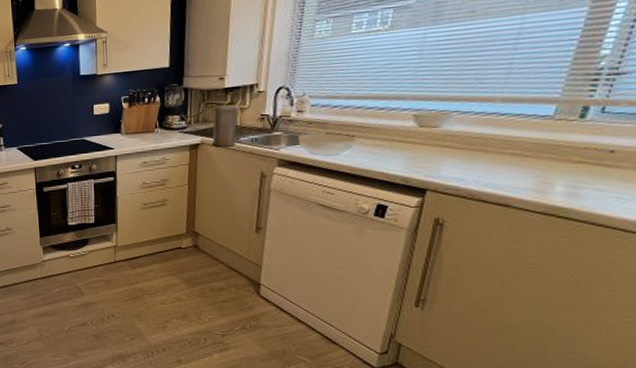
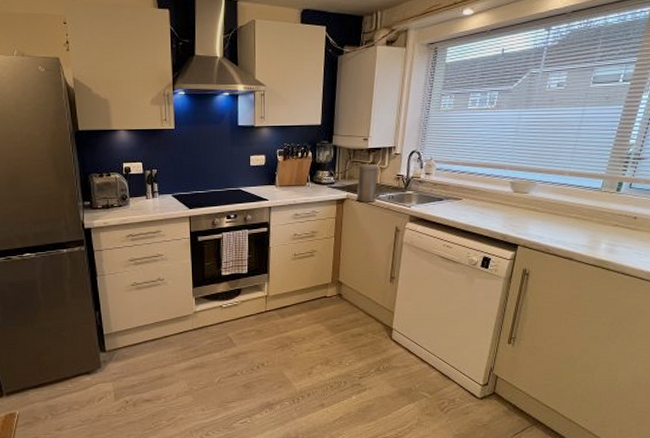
bowl: present [298,133,358,157] -> none [426,194,471,215]

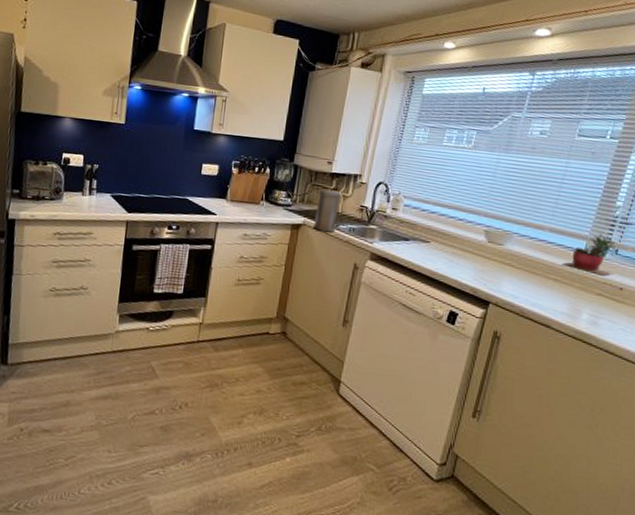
succulent plant: none [581,171,633,209] -> present [562,233,619,276]

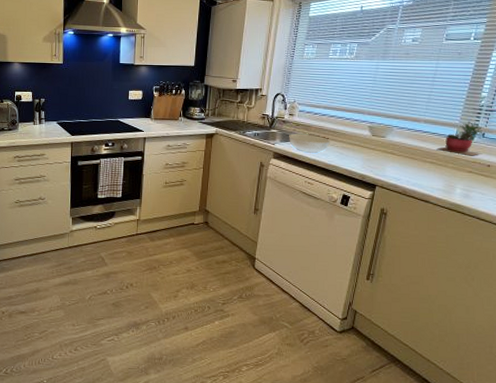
canister: present [313,189,341,233] -> none [224,103,245,138]
bowl: none [390,232,440,259] -> present [289,134,331,154]

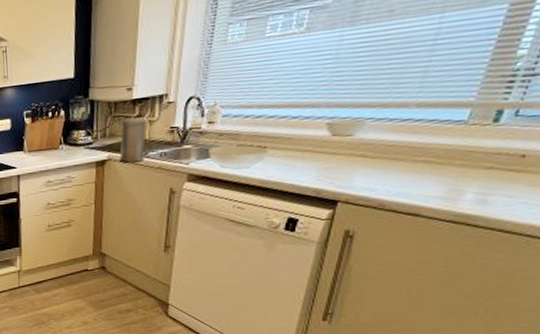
canister: none [224,103,245,138] -> present [119,118,147,163]
succulent plant: present [436,121,486,156] -> none [435,95,521,146]

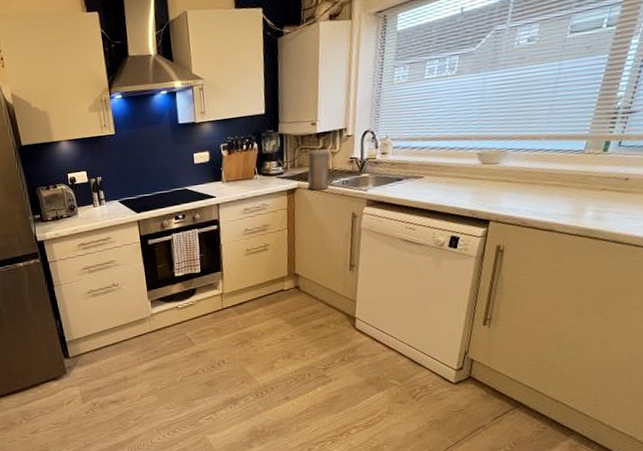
bowl: present [209,145,270,171] -> none [383,173,433,196]

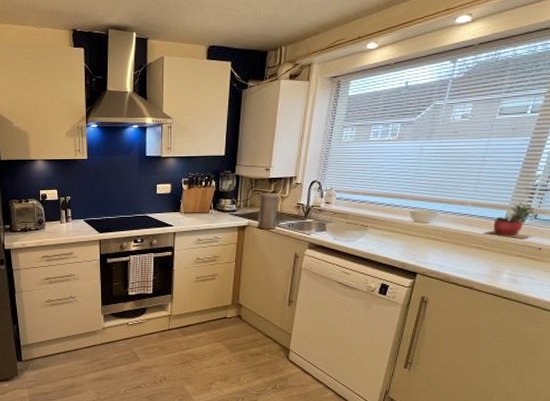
bowl: none [383,173,433,196] -> present [325,223,370,243]
succulent plant: none [561,129,623,171] -> present [483,202,538,239]

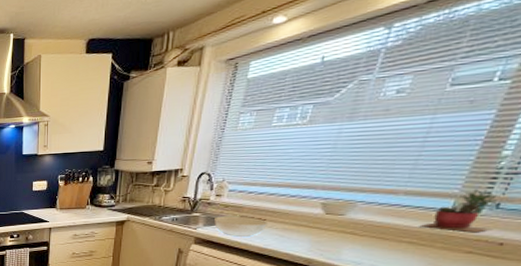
canister: present [257,193,279,230] -> none [137,187,162,224]

